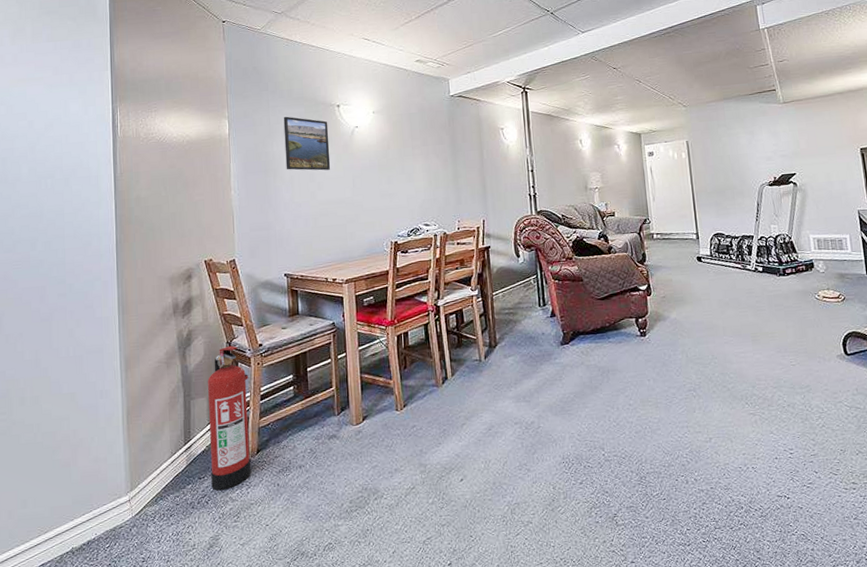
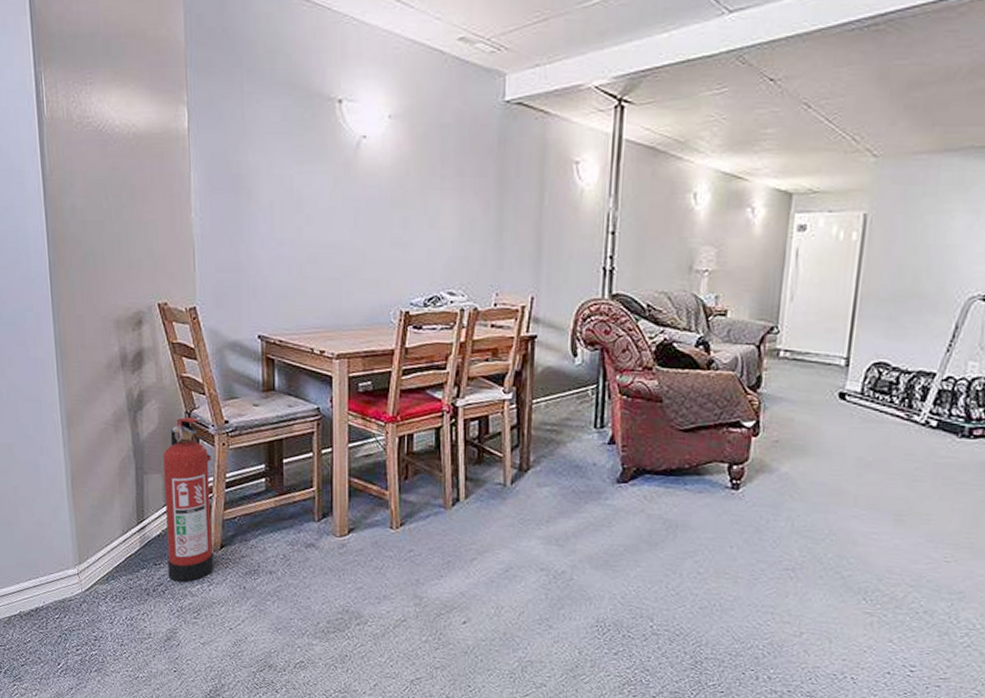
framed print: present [283,116,331,171] -> none [262,110,325,198]

